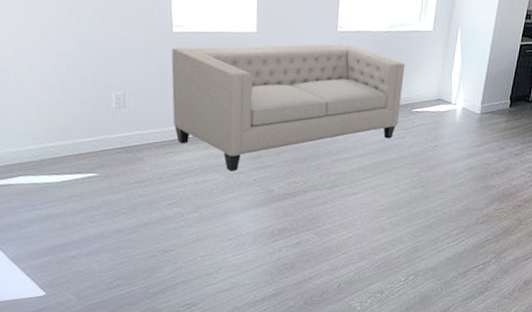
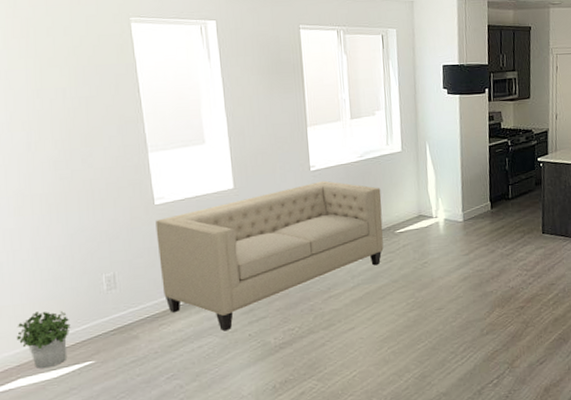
potted plant: none [19,114,76,172] -> present [16,311,71,369]

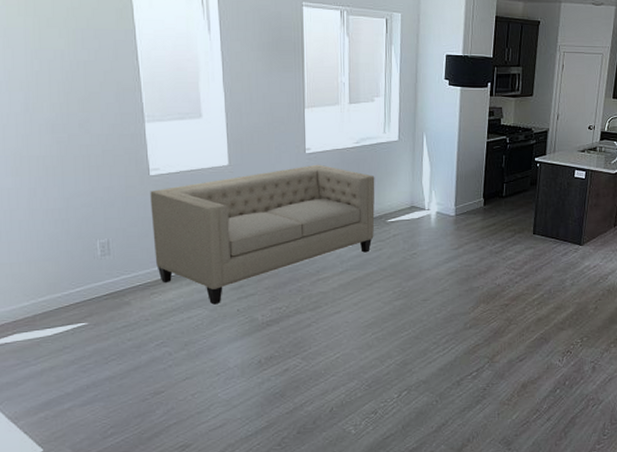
potted plant: present [16,311,71,369] -> none [12,271,65,327]

